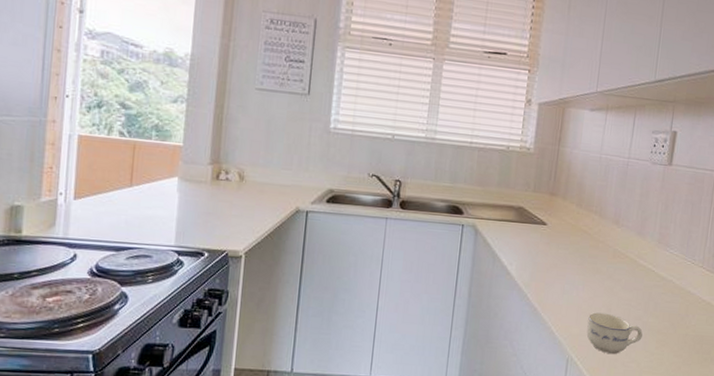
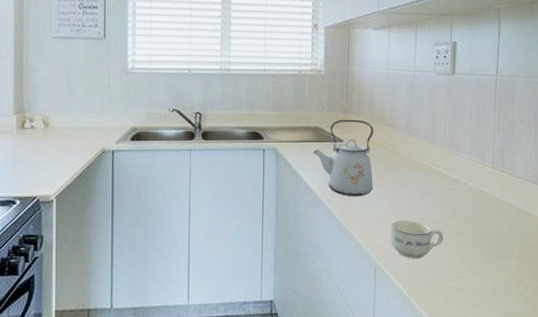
kettle: none [514,201,580,284] -> present [313,119,374,197]

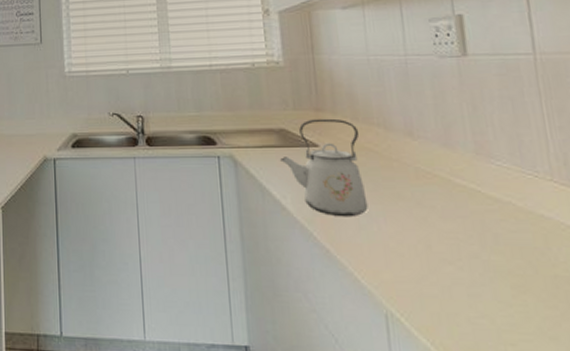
cup: present [391,220,443,259] -> none [401,251,488,308]

